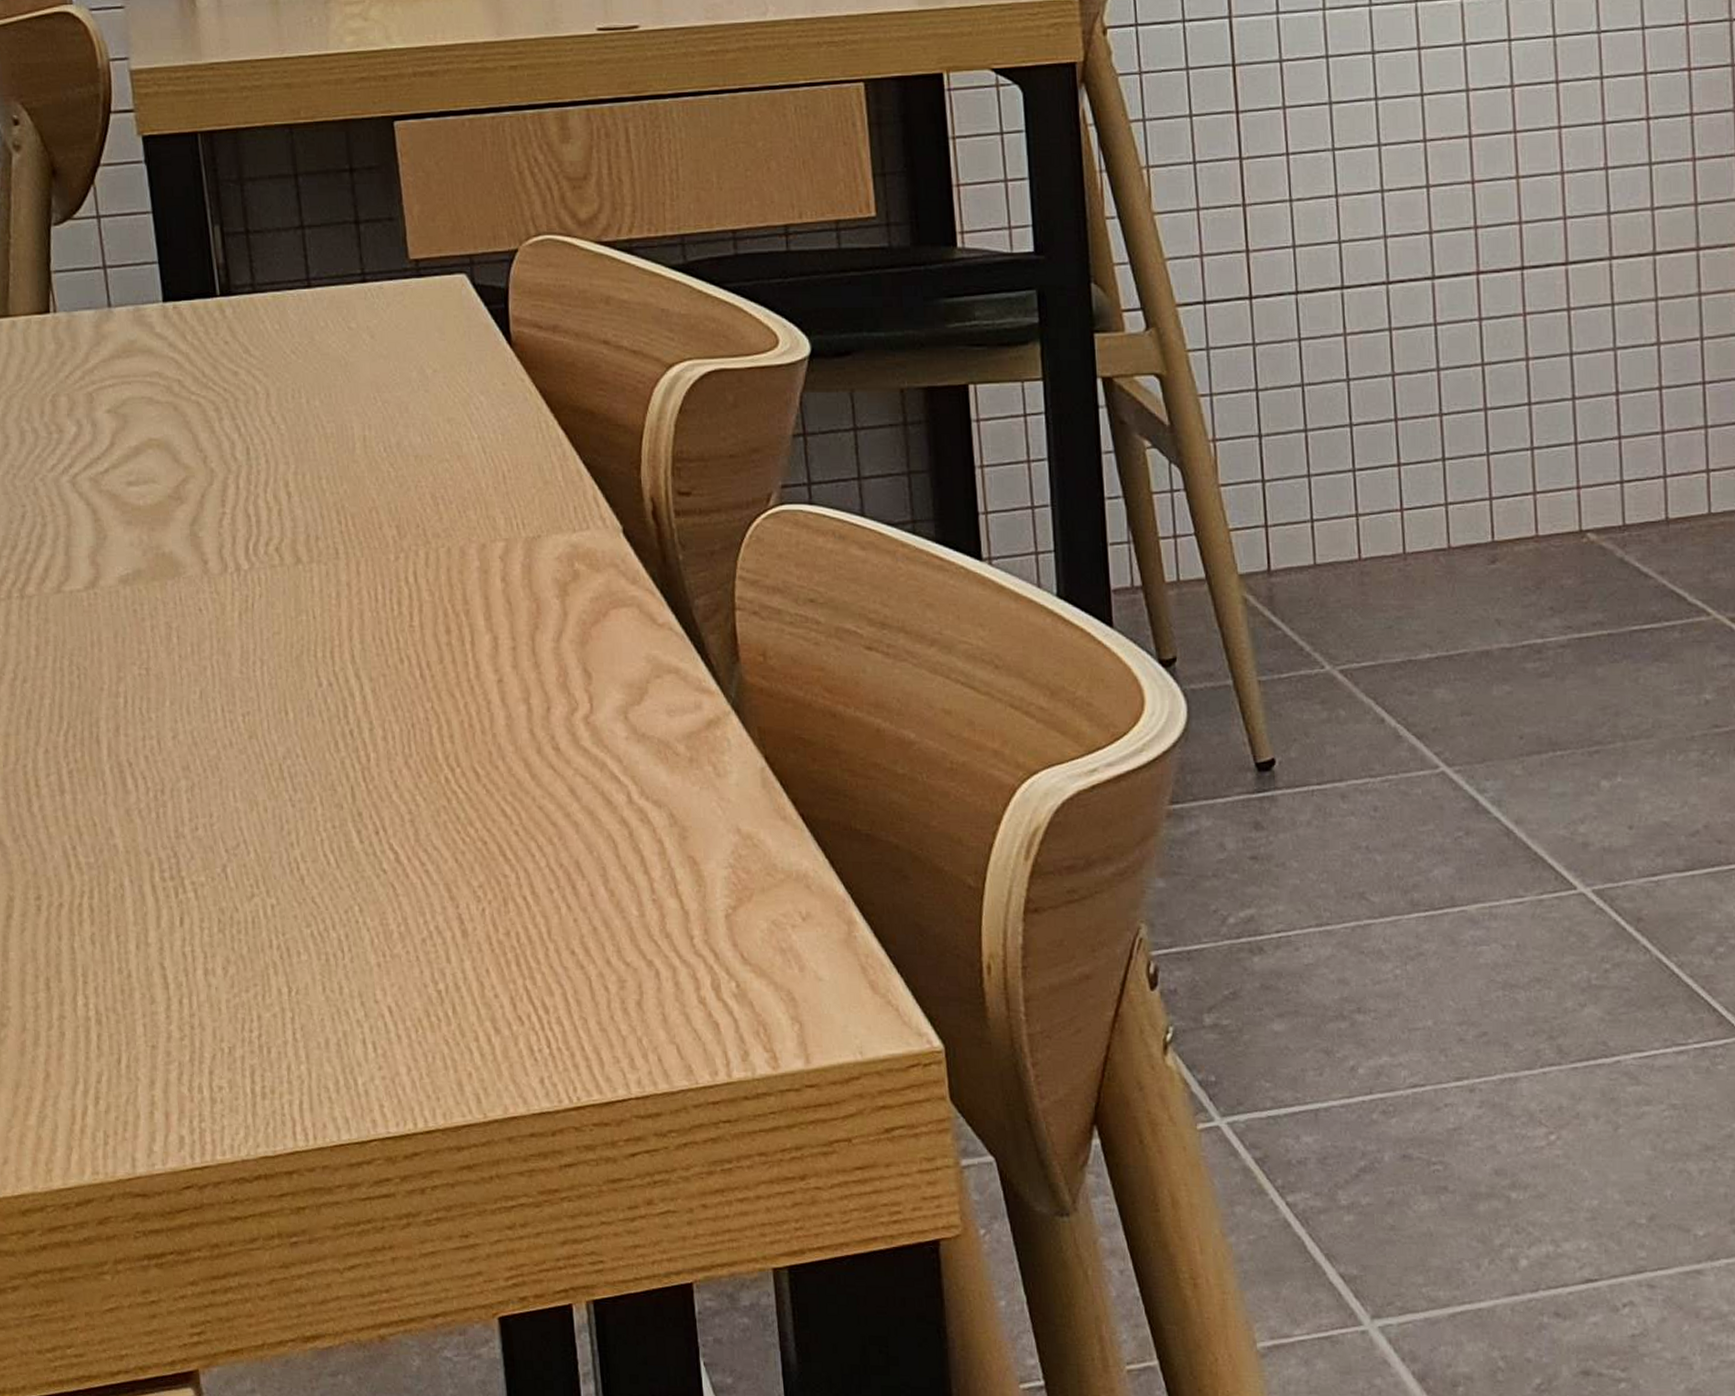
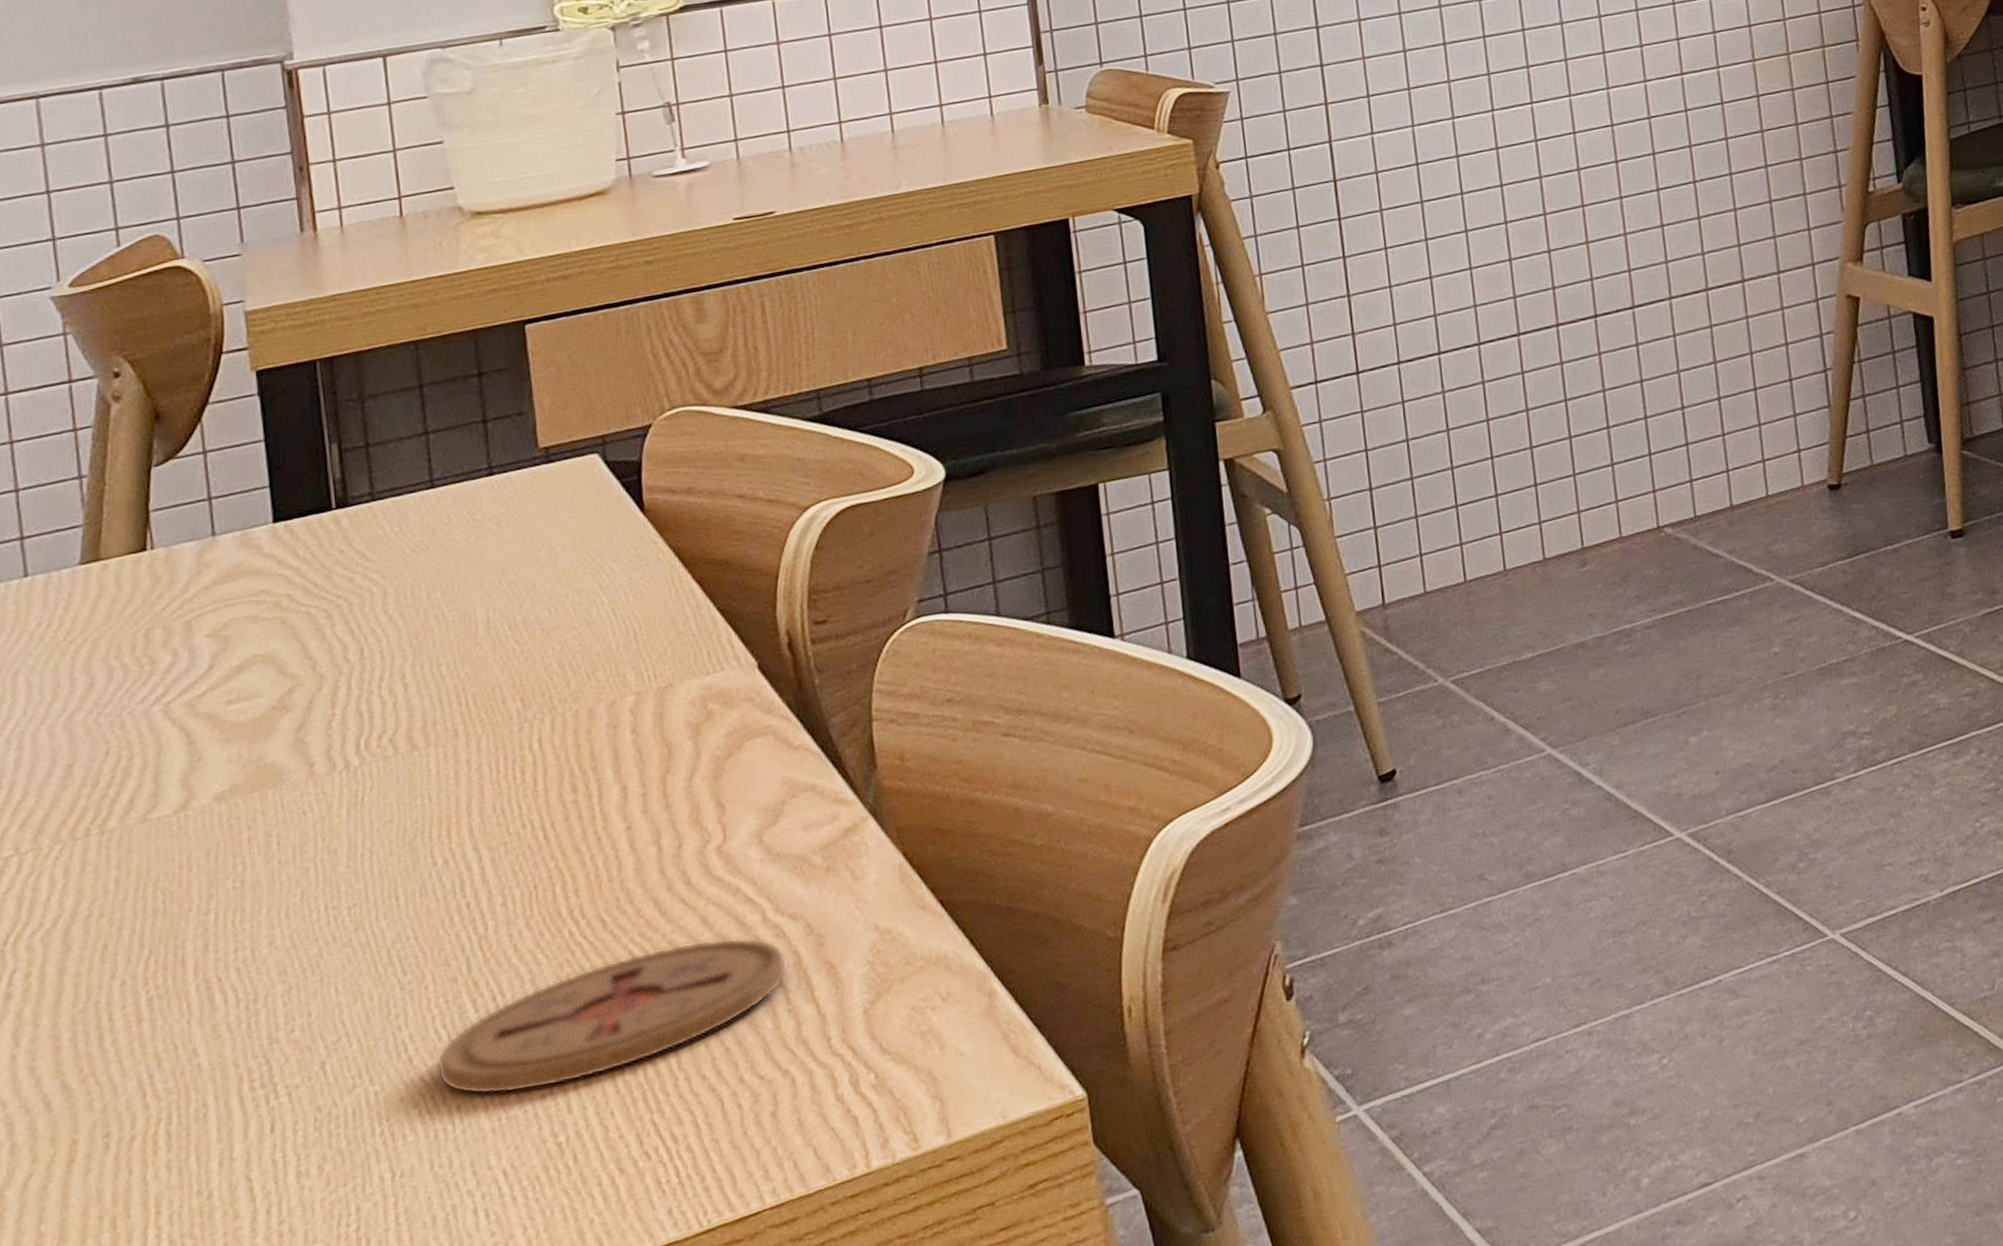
coaster: none [326,811,652,932] -> present [436,937,788,1095]

